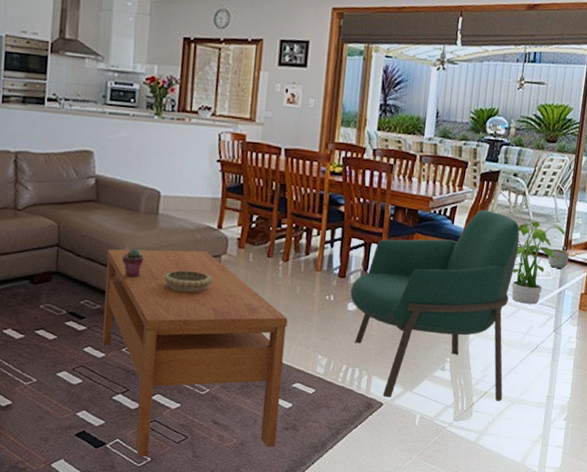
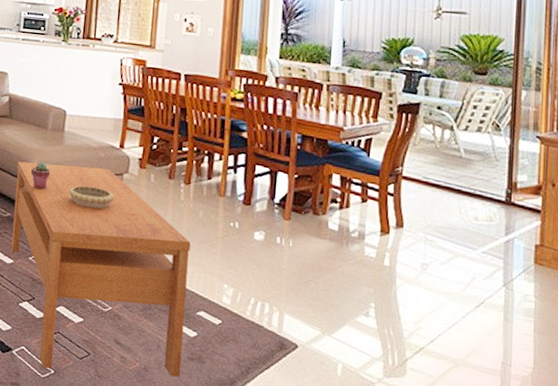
armchair: present [350,210,520,401] -> none [256,143,451,361]
potted plant: present [511,221,566,305] -> none [444,158,508,253]
planter: present [548,248,570,269] -> none [488,190,516,214]

